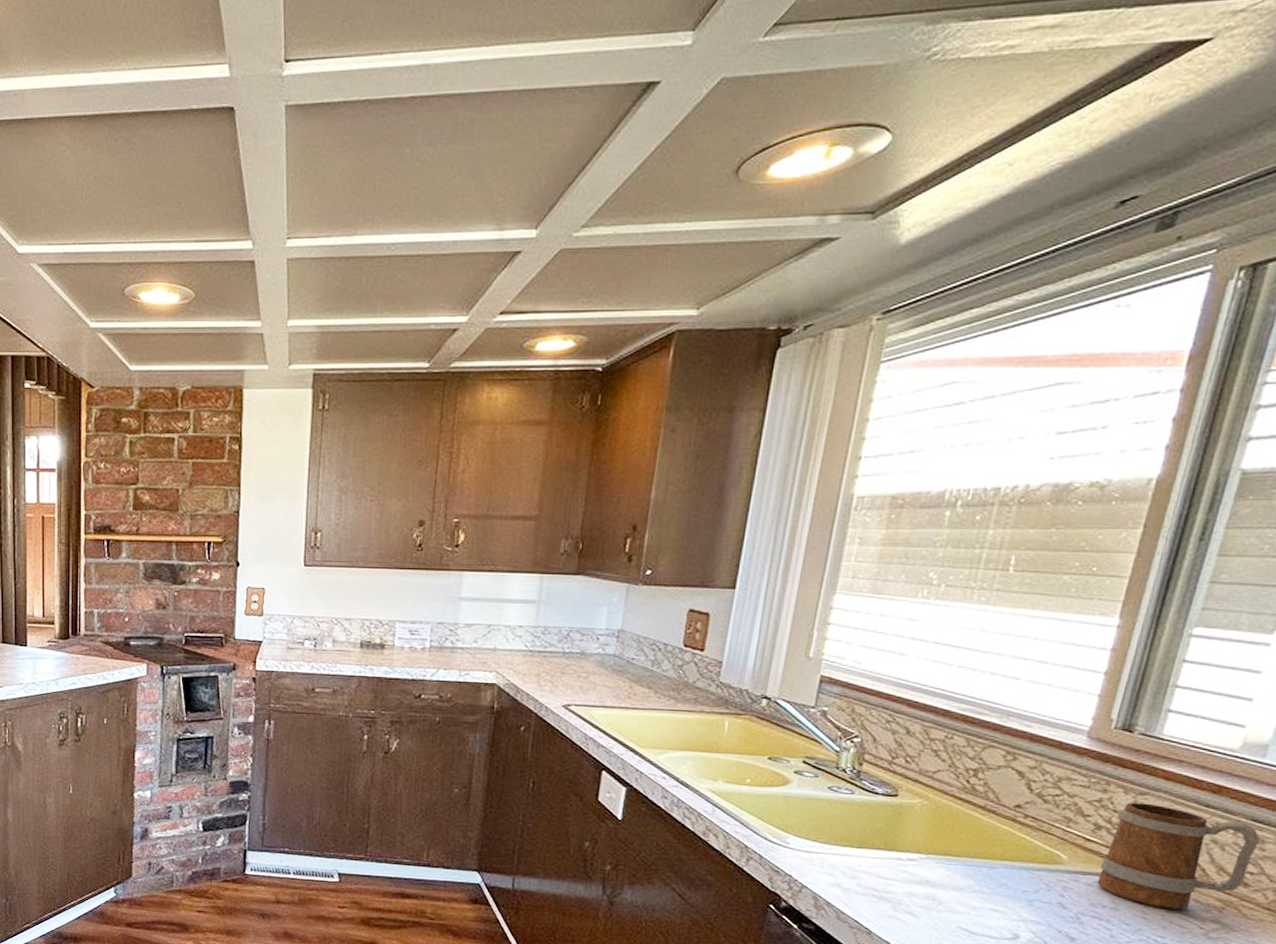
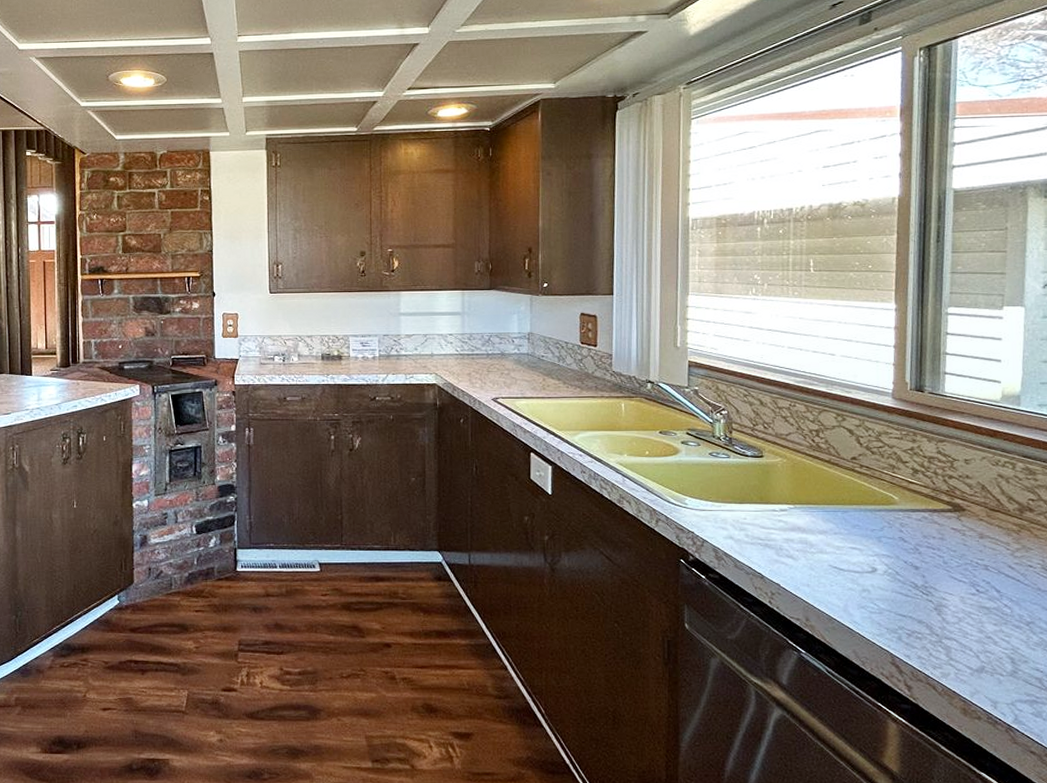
mug: present [1097,802,1260,910] -> none [923,448,1032,535]

